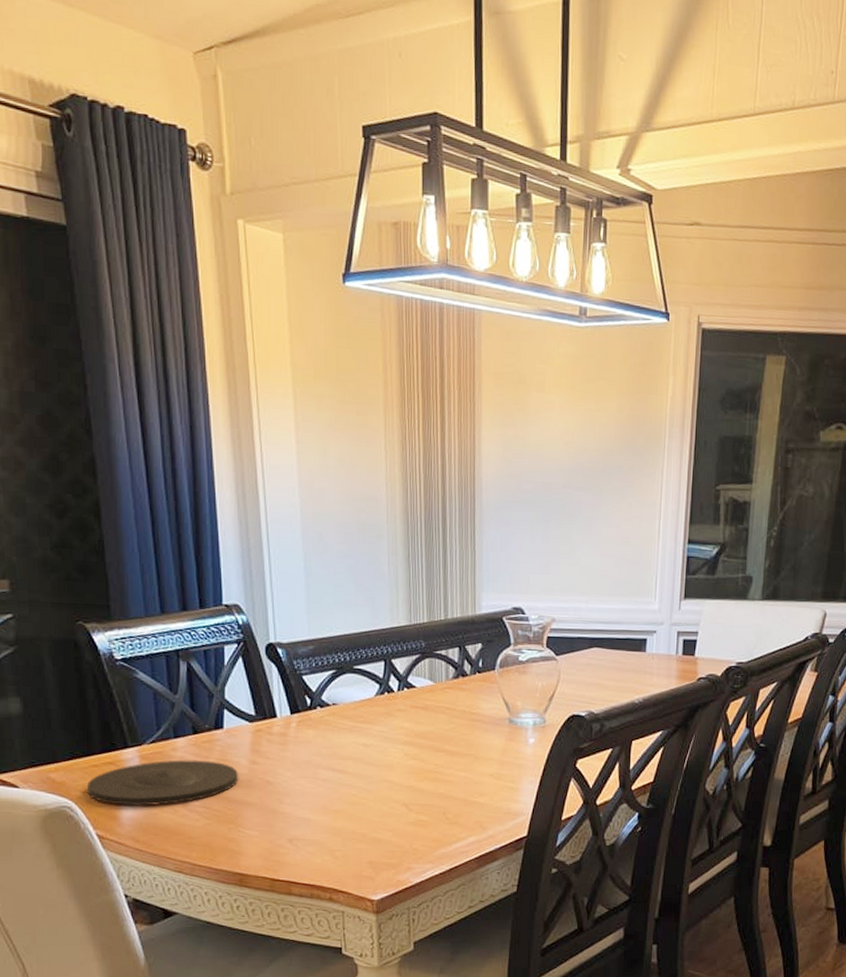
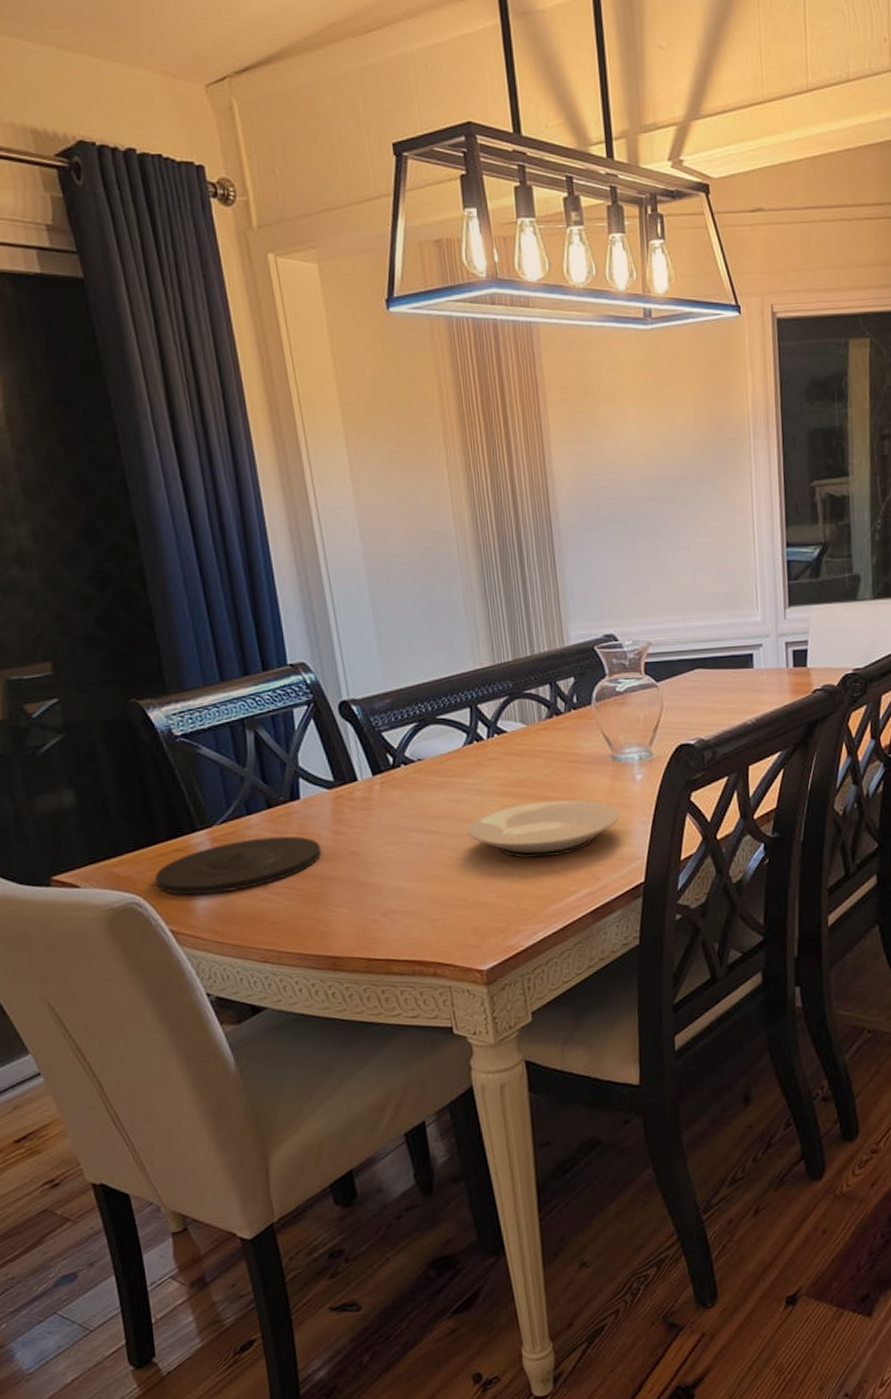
plate: none [372,753,510,805] -> present [467,799,619,858]

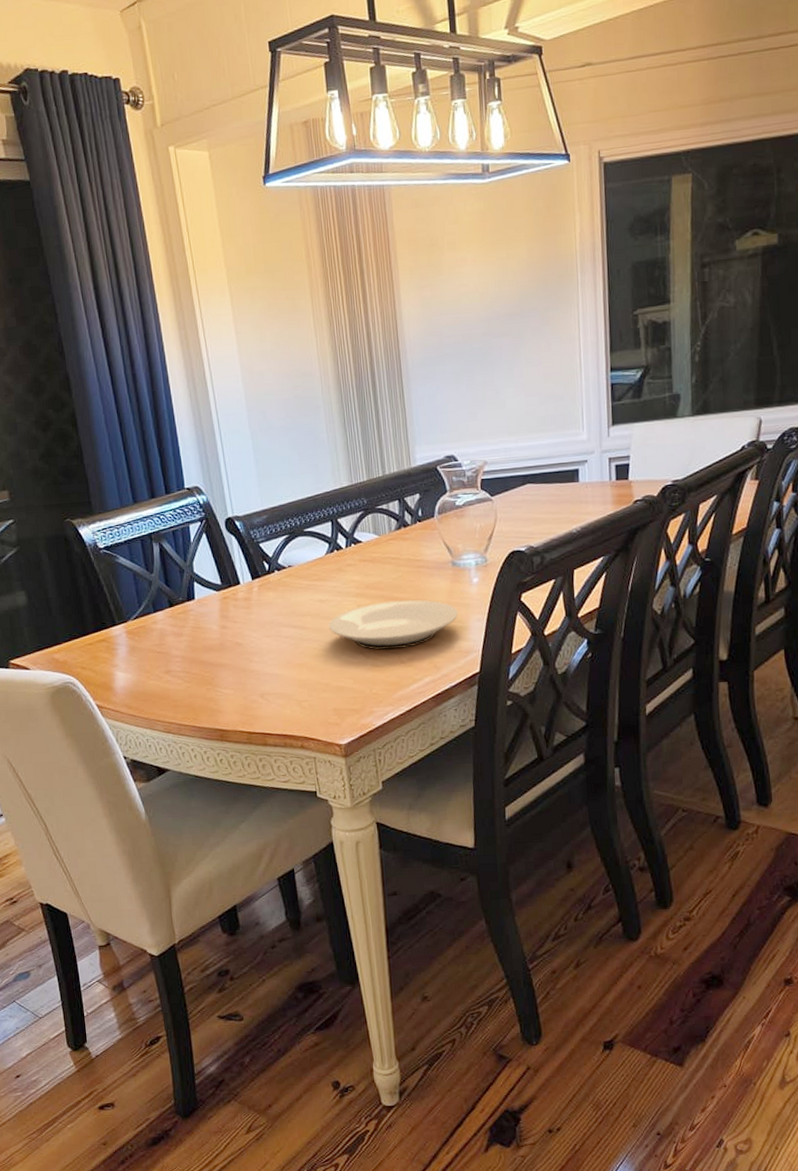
plate: present [154,836,322,895] -> none [84,629,212,677]

